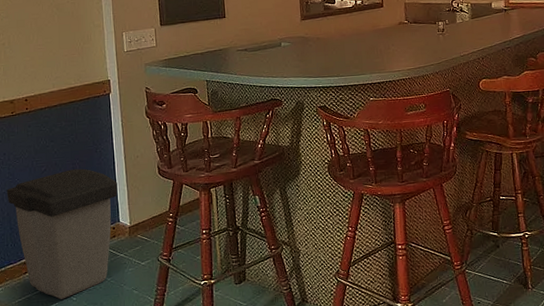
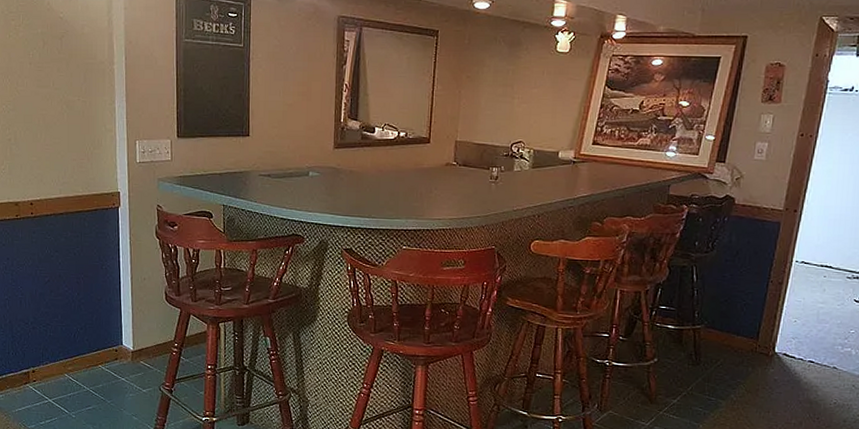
trash can: present [6,168,118,300] -> none [9,283,122,415]

